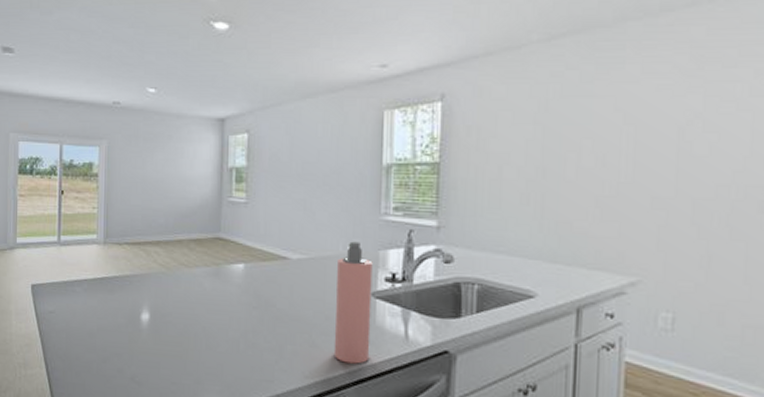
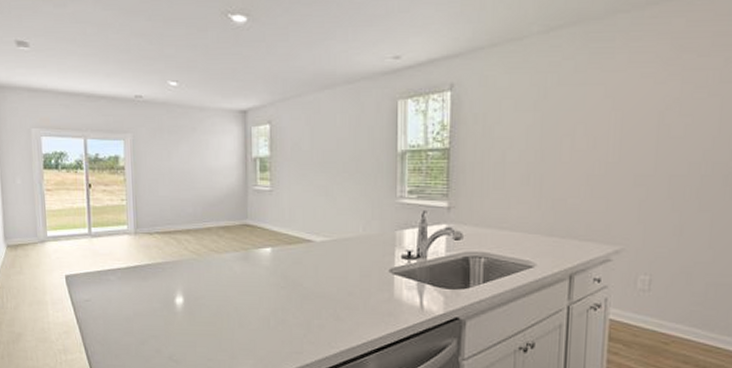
spray bottle: present [333,241,373,364] -> none [356,223,390,333]

